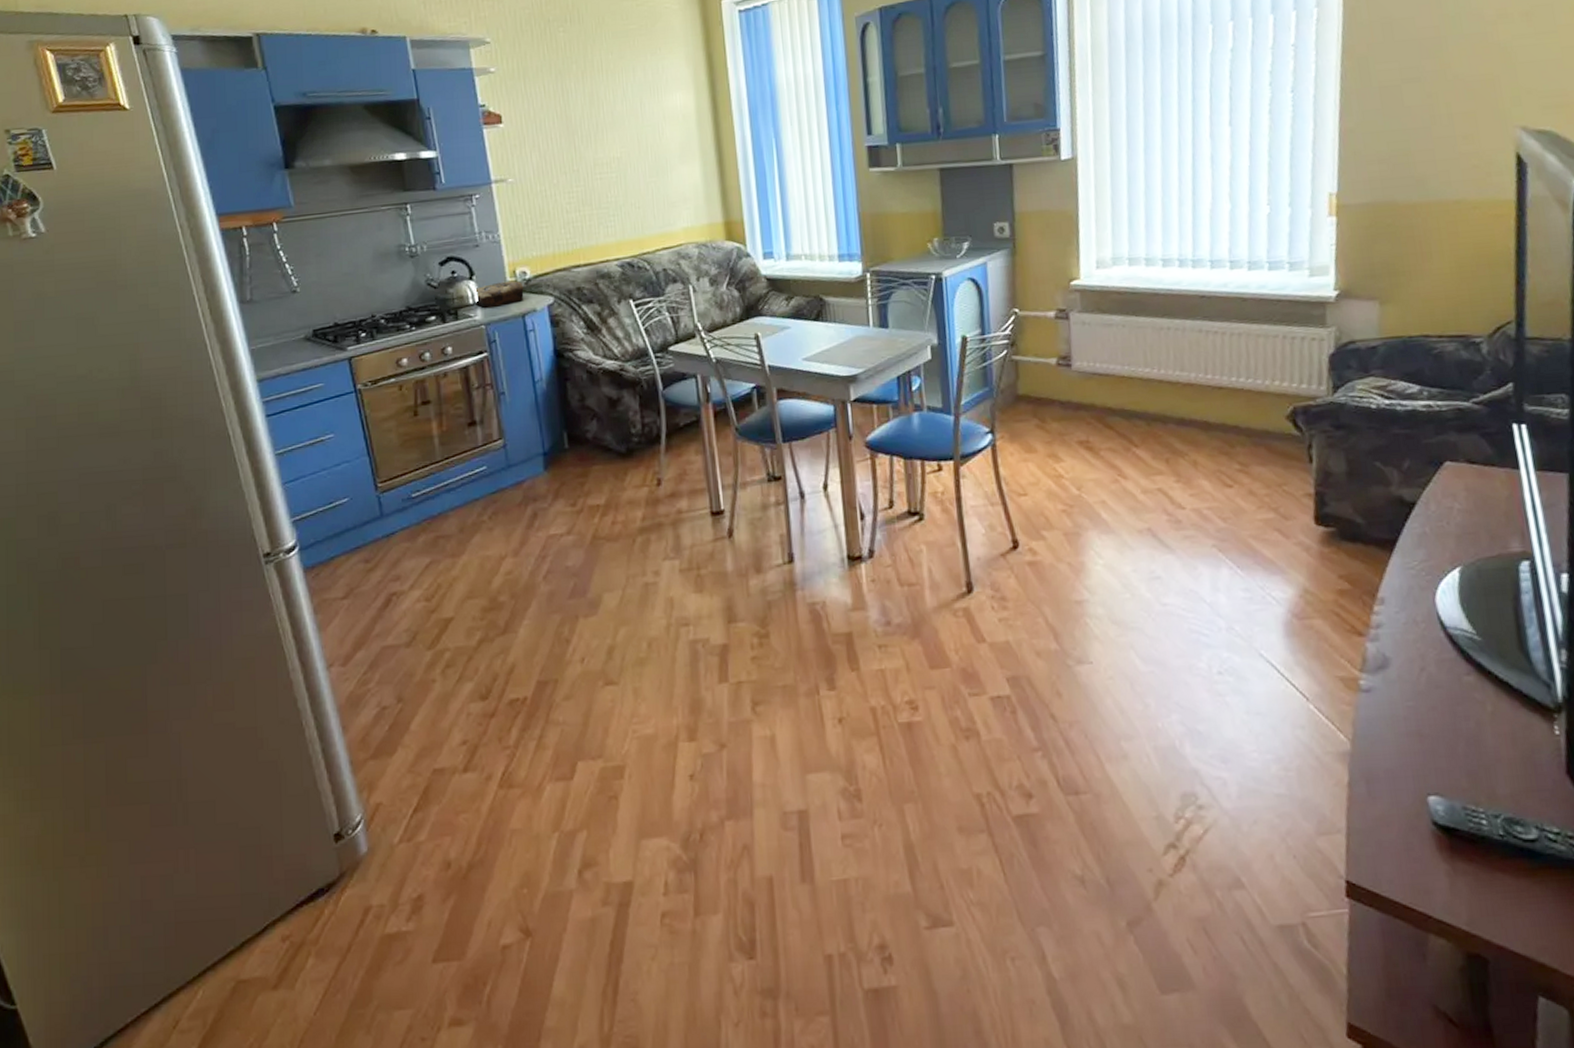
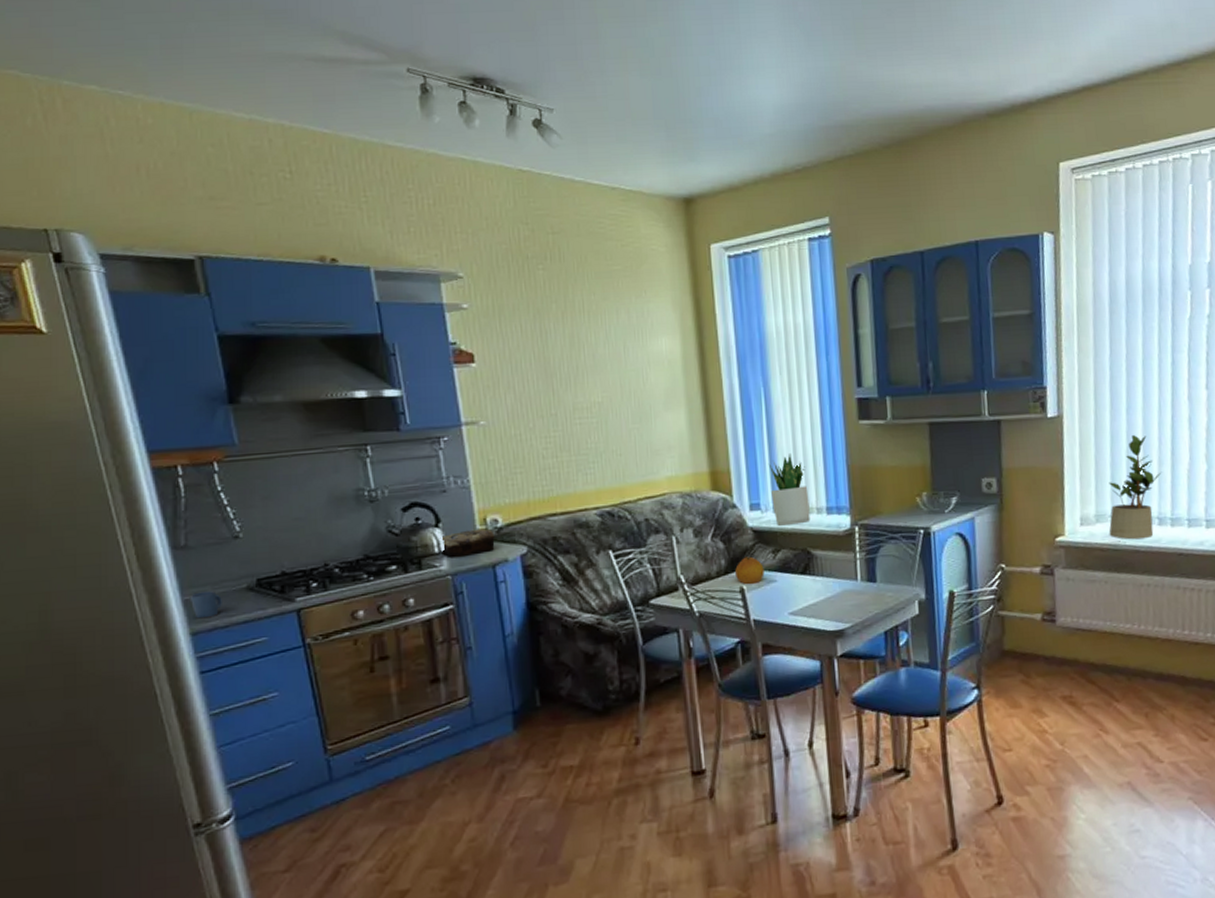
mug: none [255,341,283,368] -> present [189,591,222,620]
fruit: none [750,304,778,332] -> present [735,556,765,585]
planter: none [780,202,823,275] -> present [768,453,811,527]
potted plant: none [1126,175,1182,283] -> present [1109,435,1162,540]

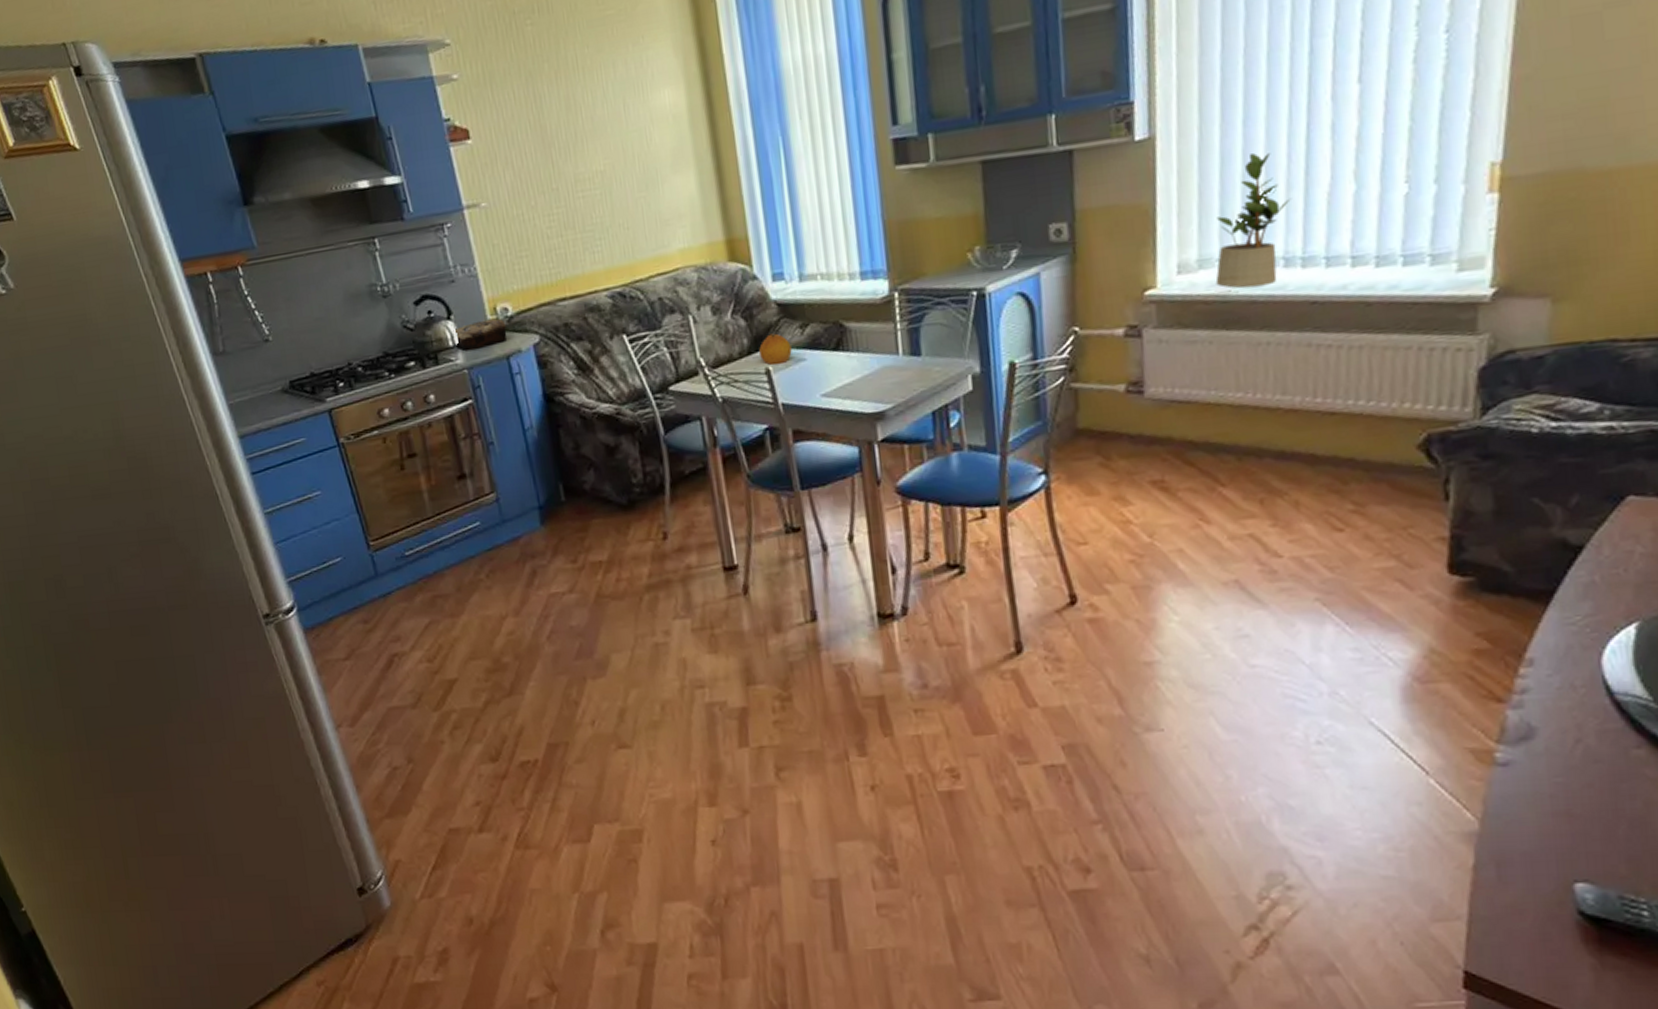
mug: present [189,591,222,620] -> none [233,394,262,423]
planter: present [768,453,811,527] -> none [790,212,842,298]

